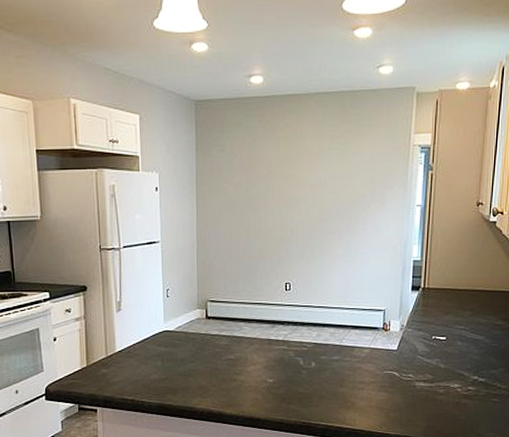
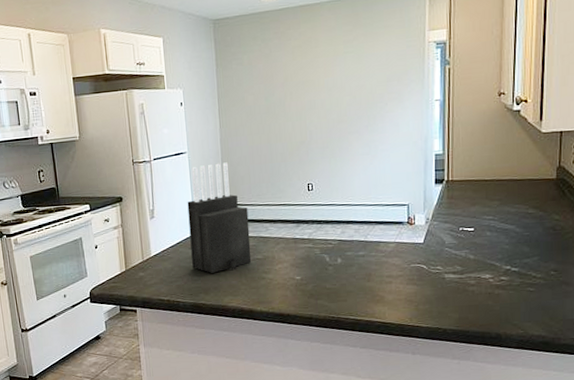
knife block: none [158,255,223,373] -> present [187,162,251,273]

